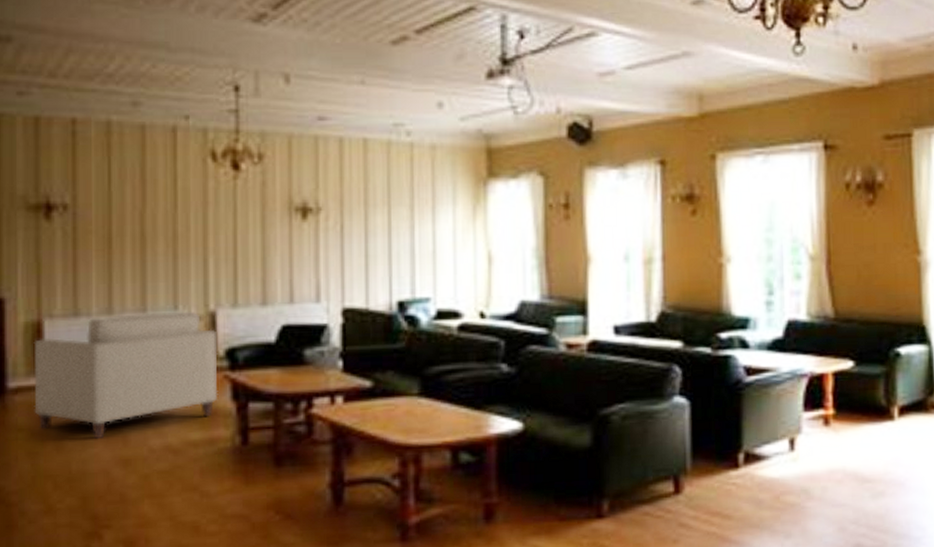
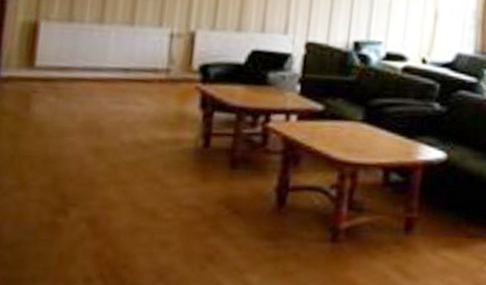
chair: present [33,311,218,440] -> none [21,25,194,130]

